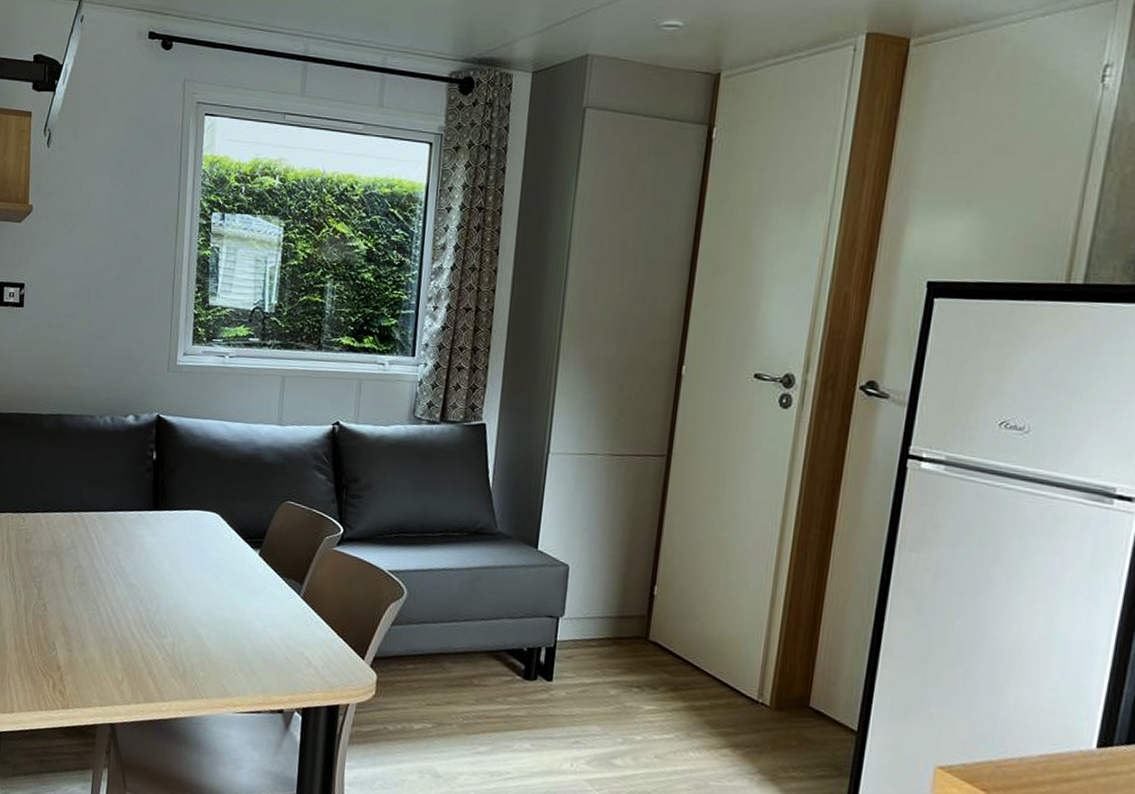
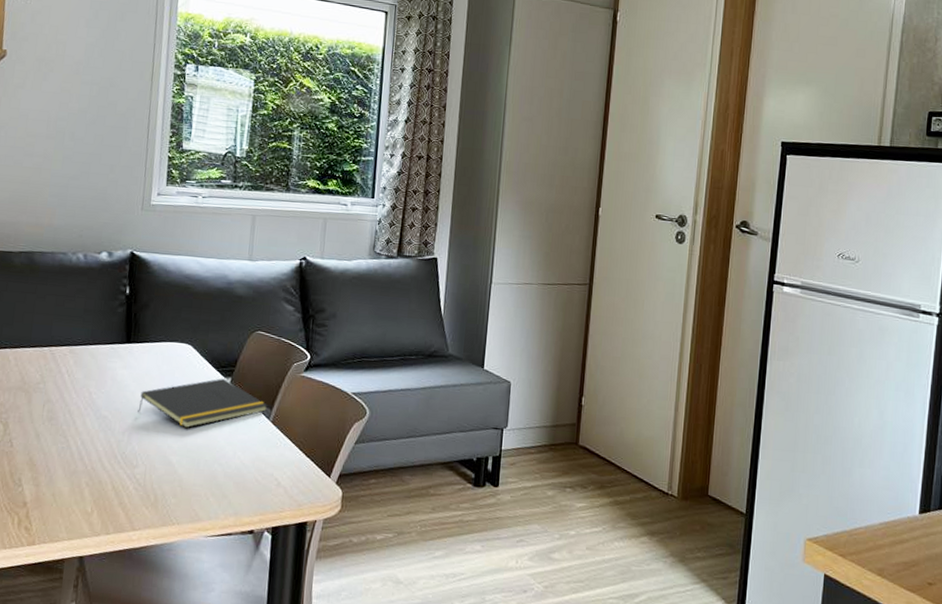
notepad: none [166,549,299,601] -> present [137,378,268,429]

